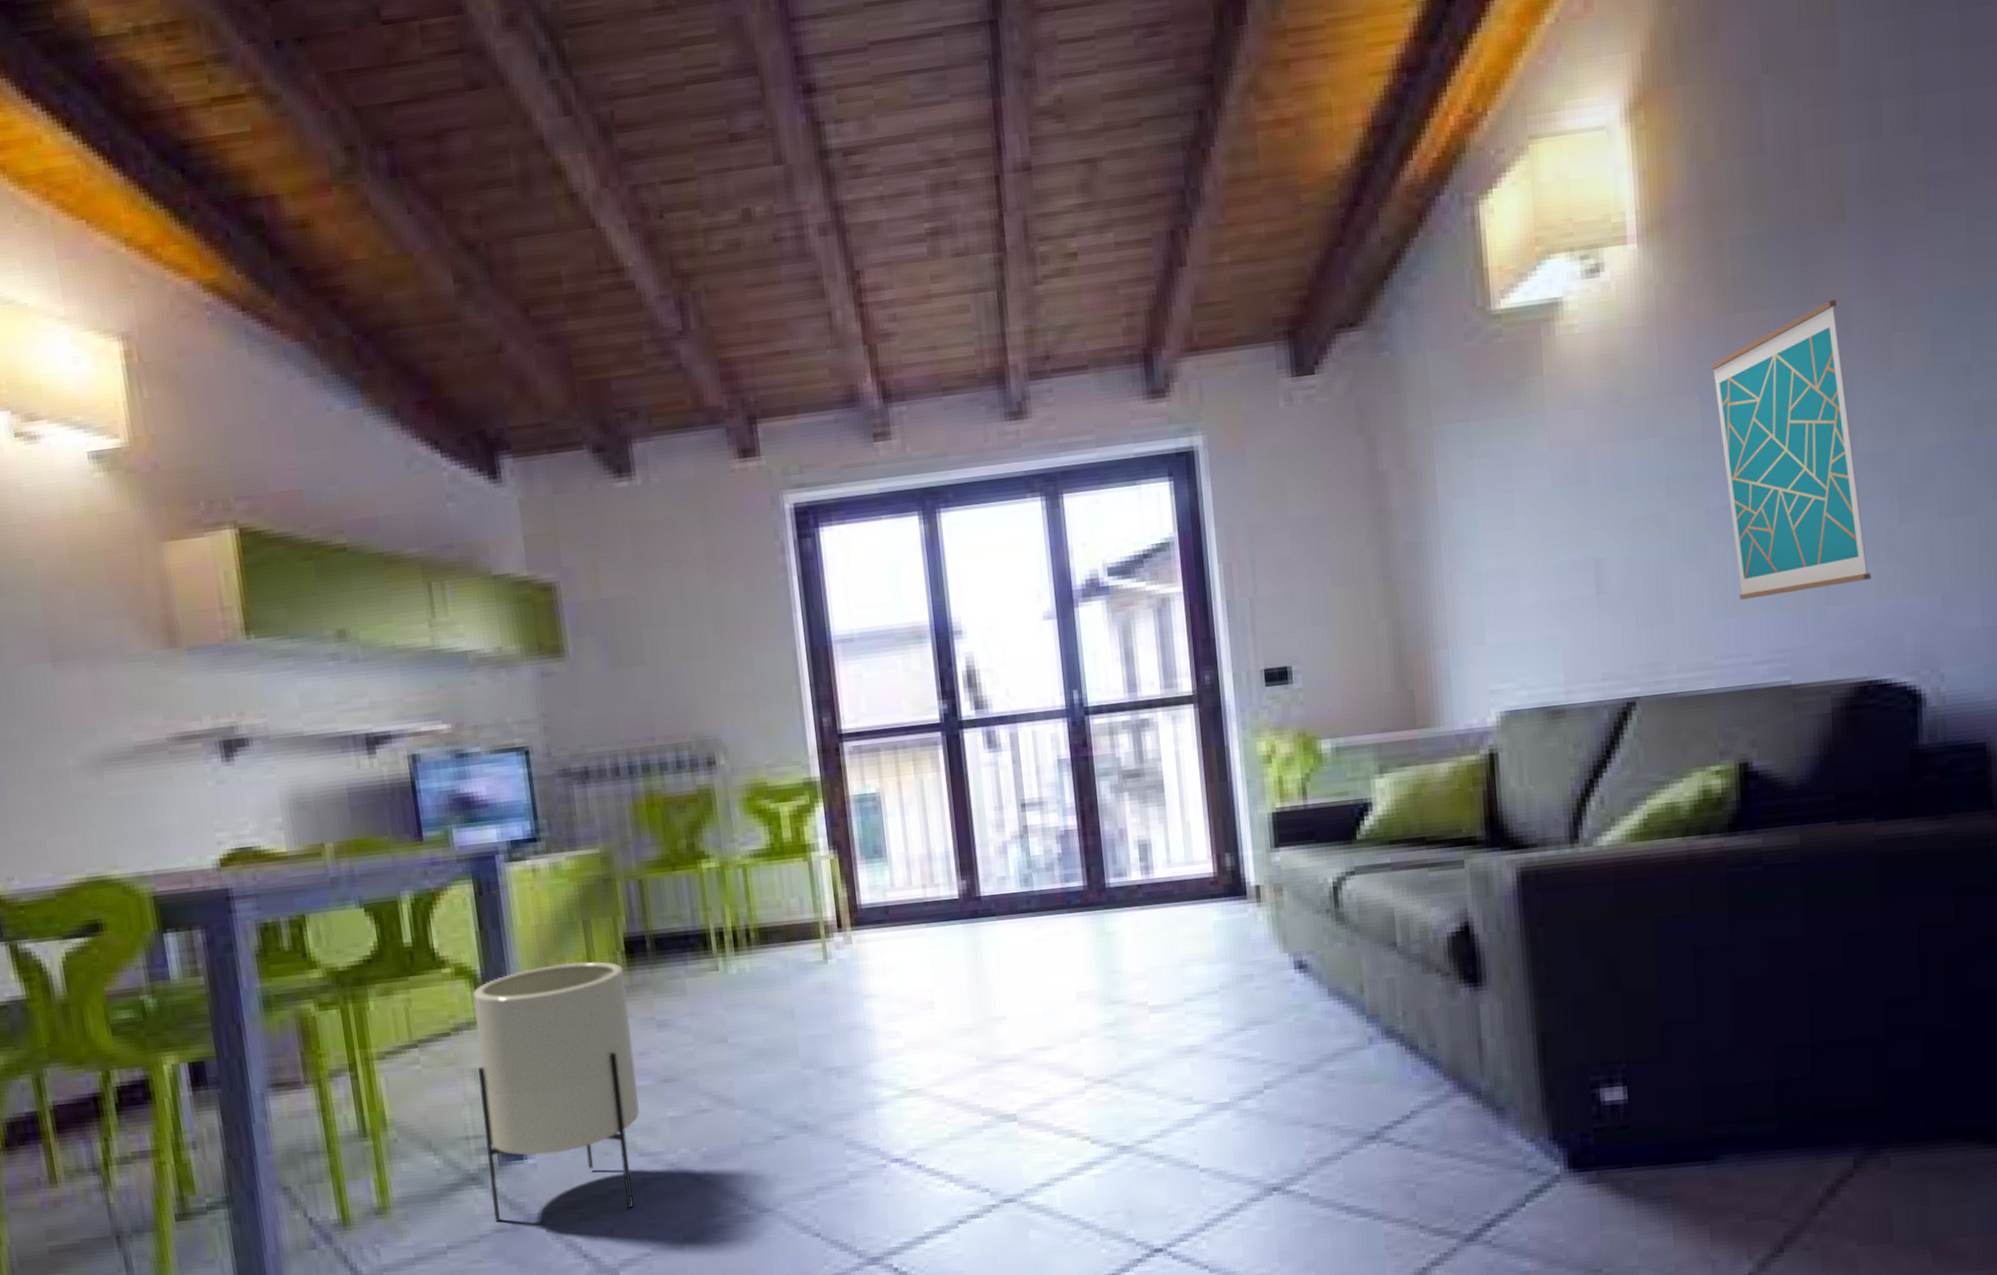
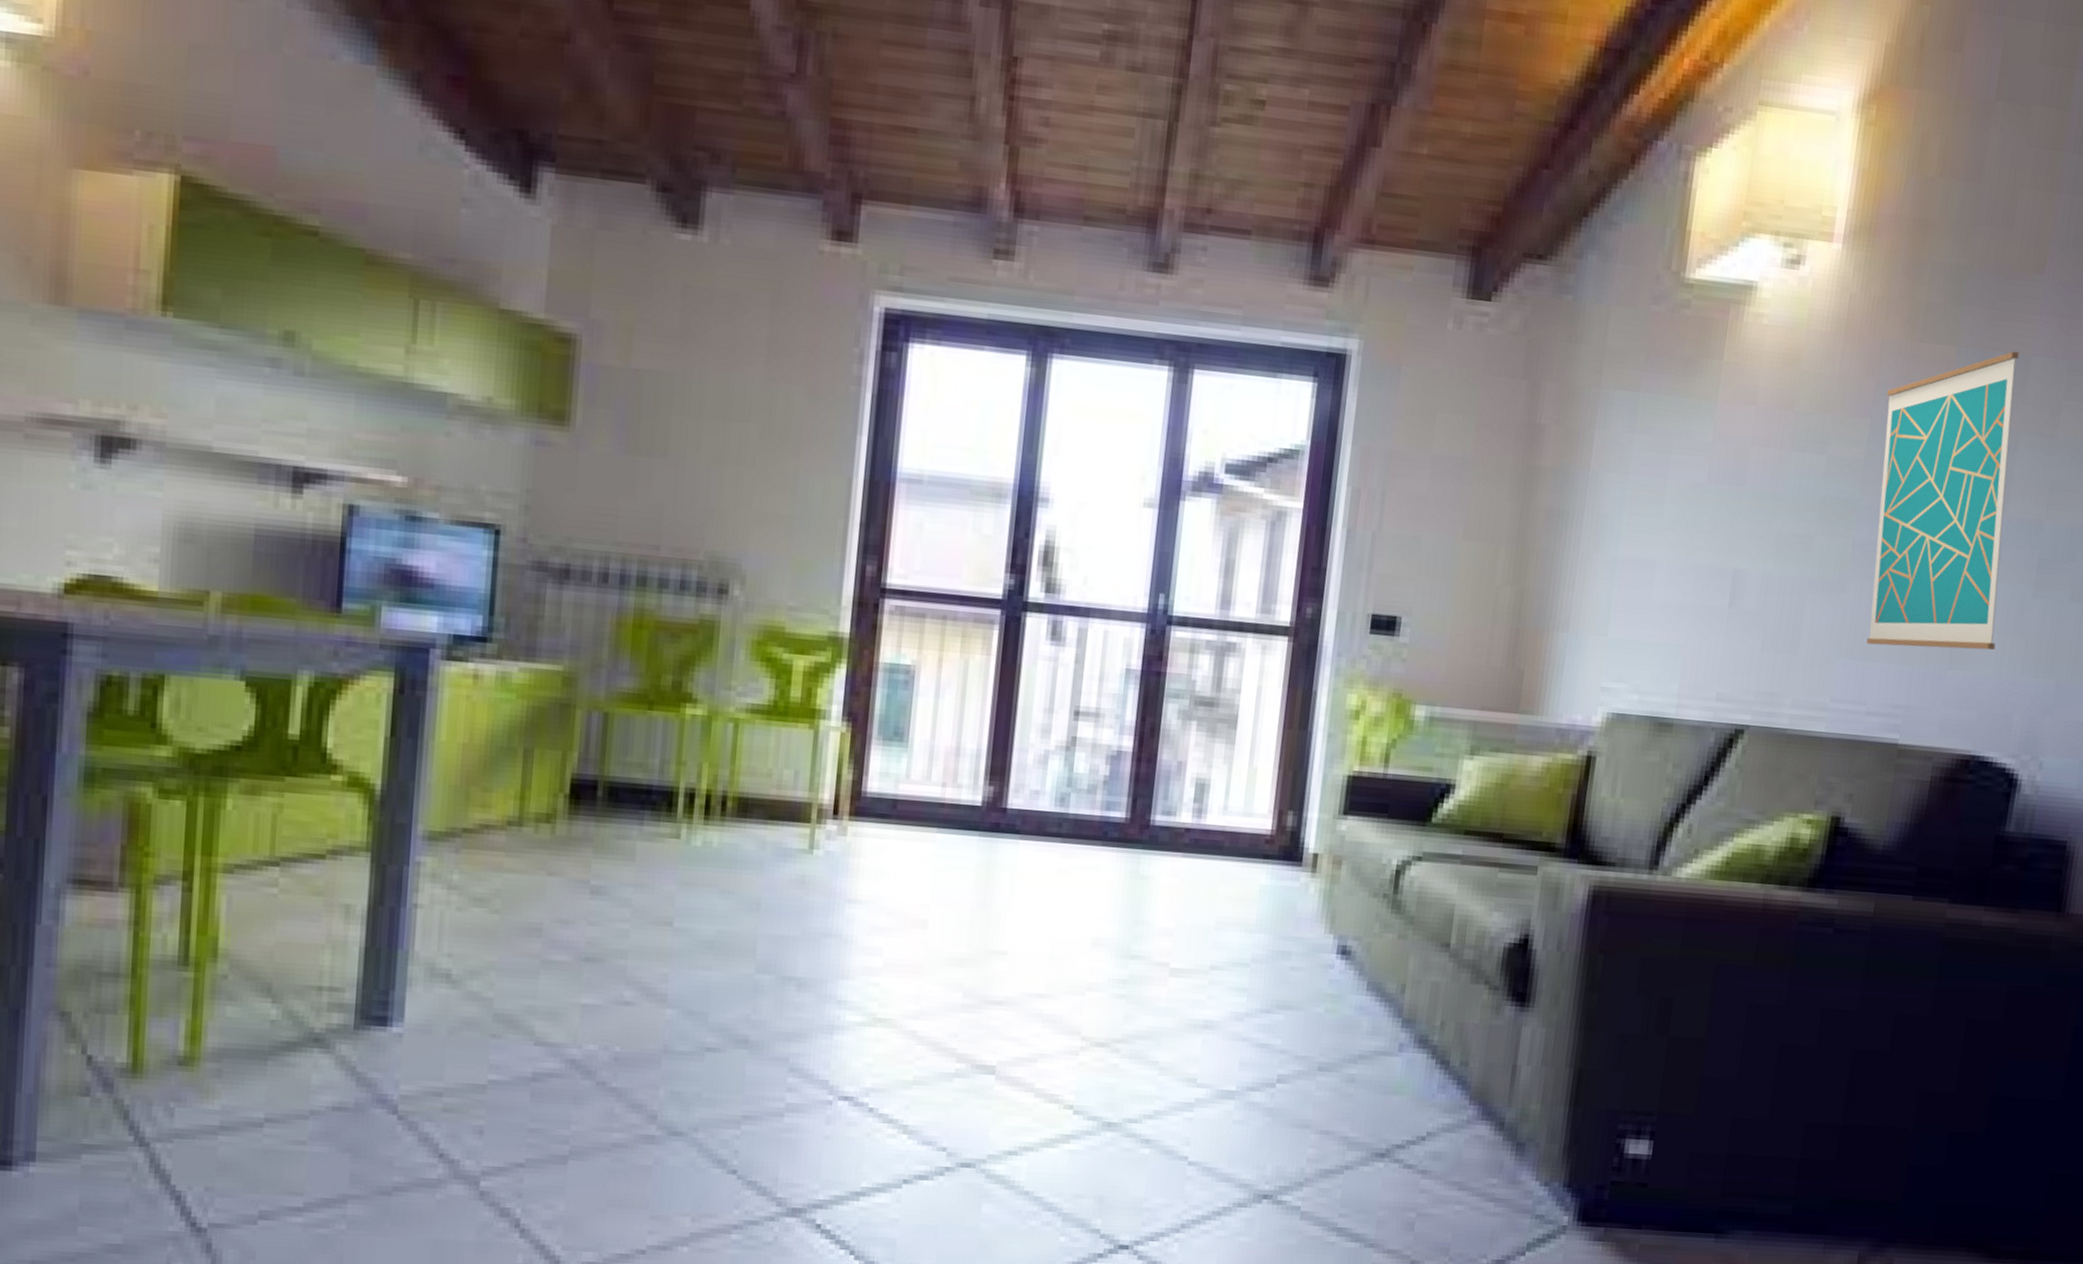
planter: present [473,961,640,1222] -> none [334,795,563,1107]

